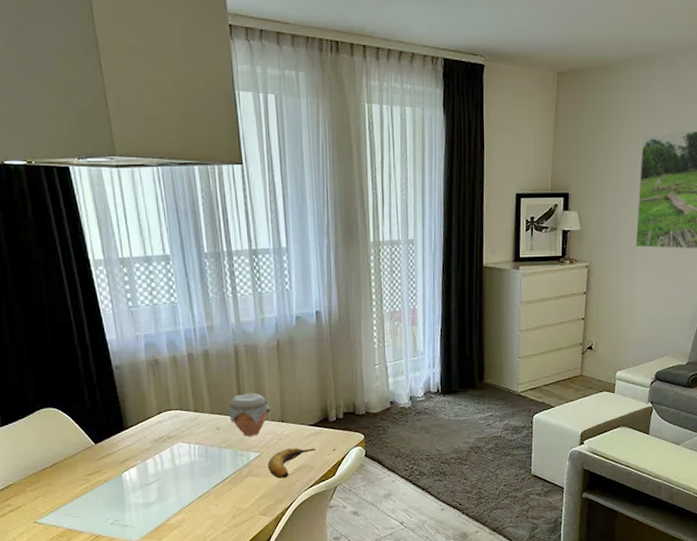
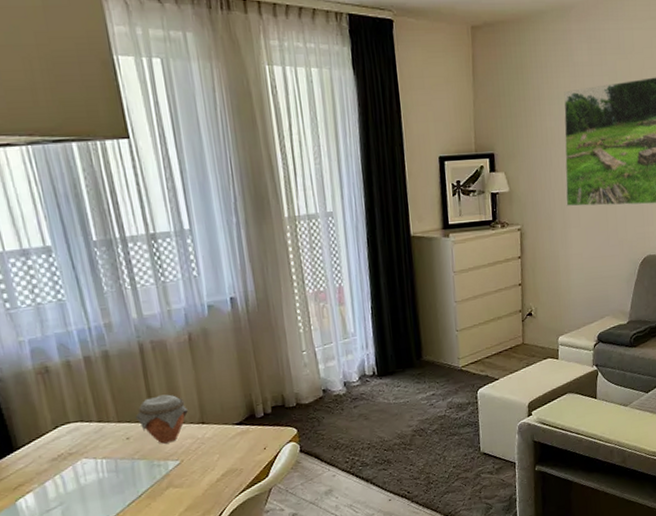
banana: present [267,447,316,479] -> none [190,449,244,487]

